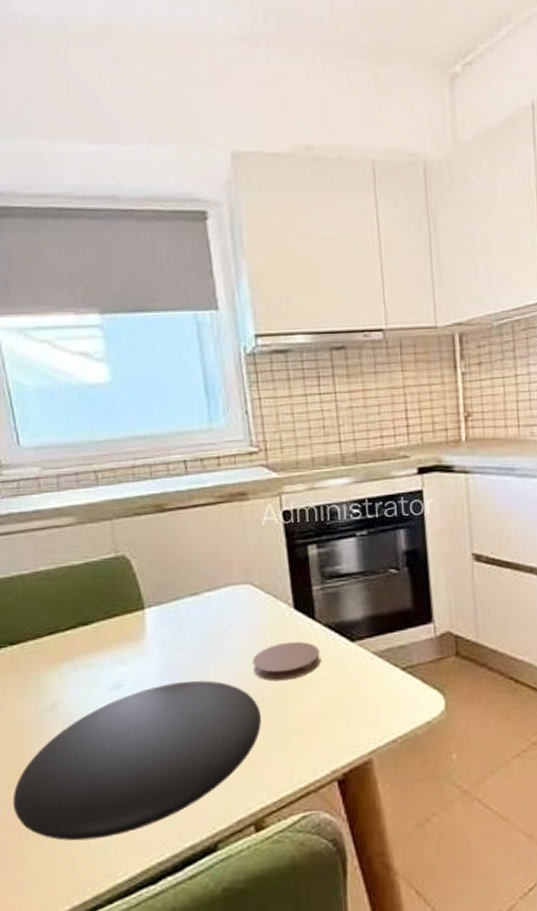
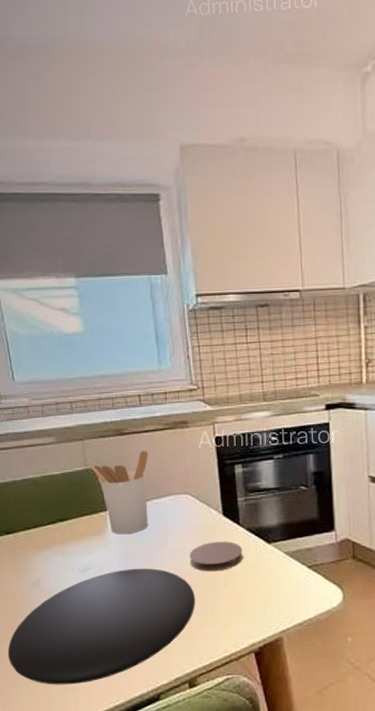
utensil holder: none [121,530,199,639] -> present [90,450,149,535]

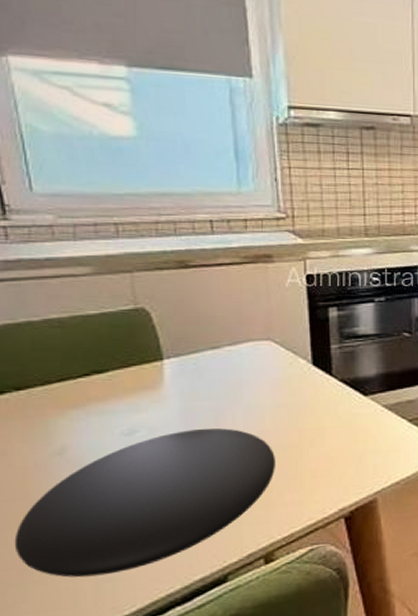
utensil holder: present [90,450,149,535] -> none [141,287,221,389]
coaster: present [189,541,243,572] -> none [270,394,335,430]

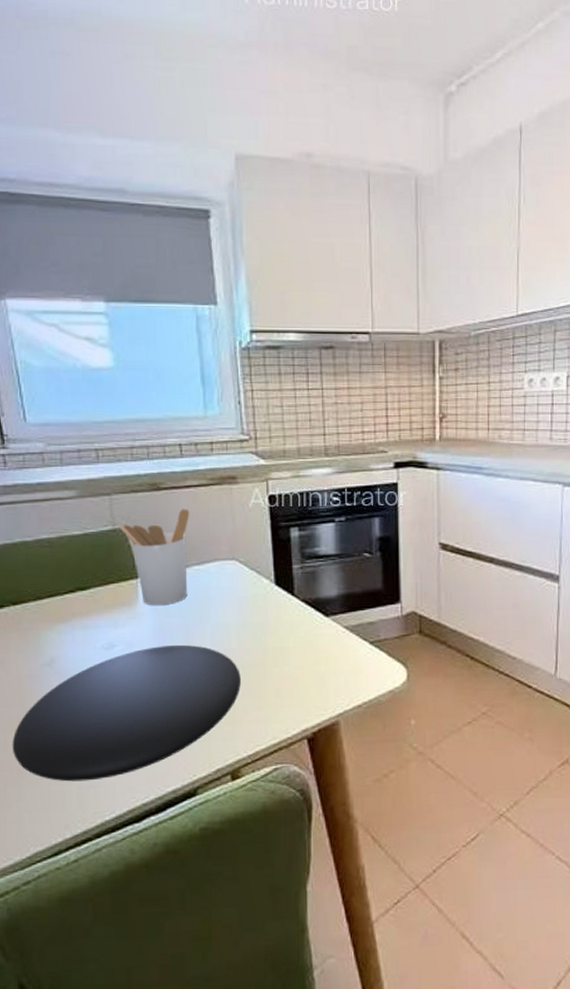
utensil holder: none [141,287,221,389] -> present [118,509,190,606]

